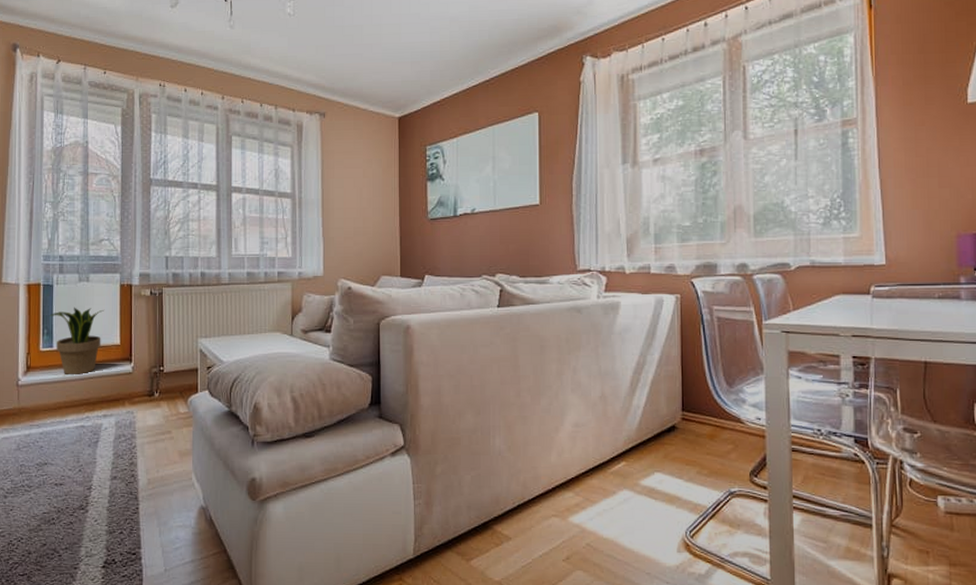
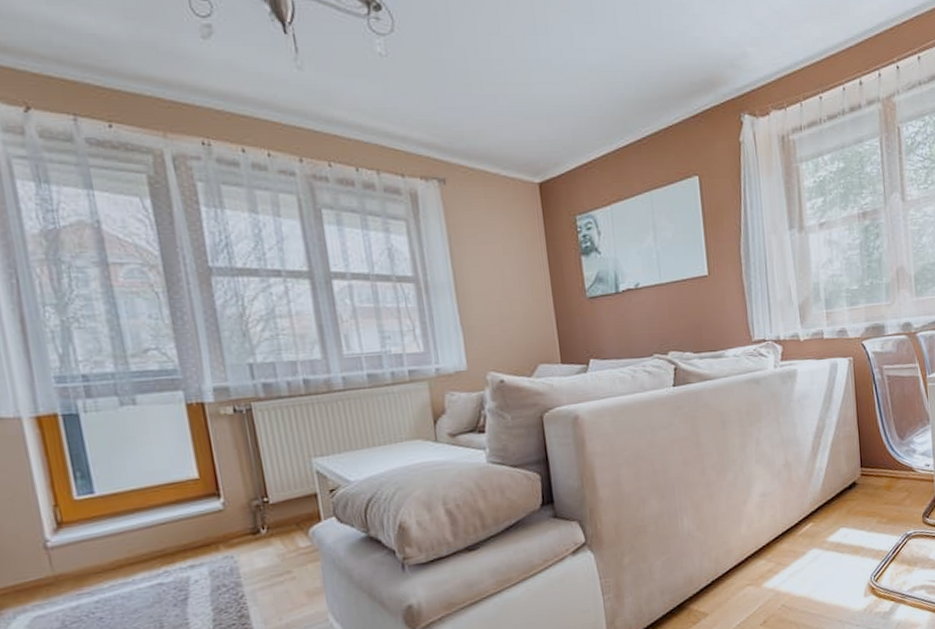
potted plant: present [49,307,104,376] -> none [80,437,171,525]

